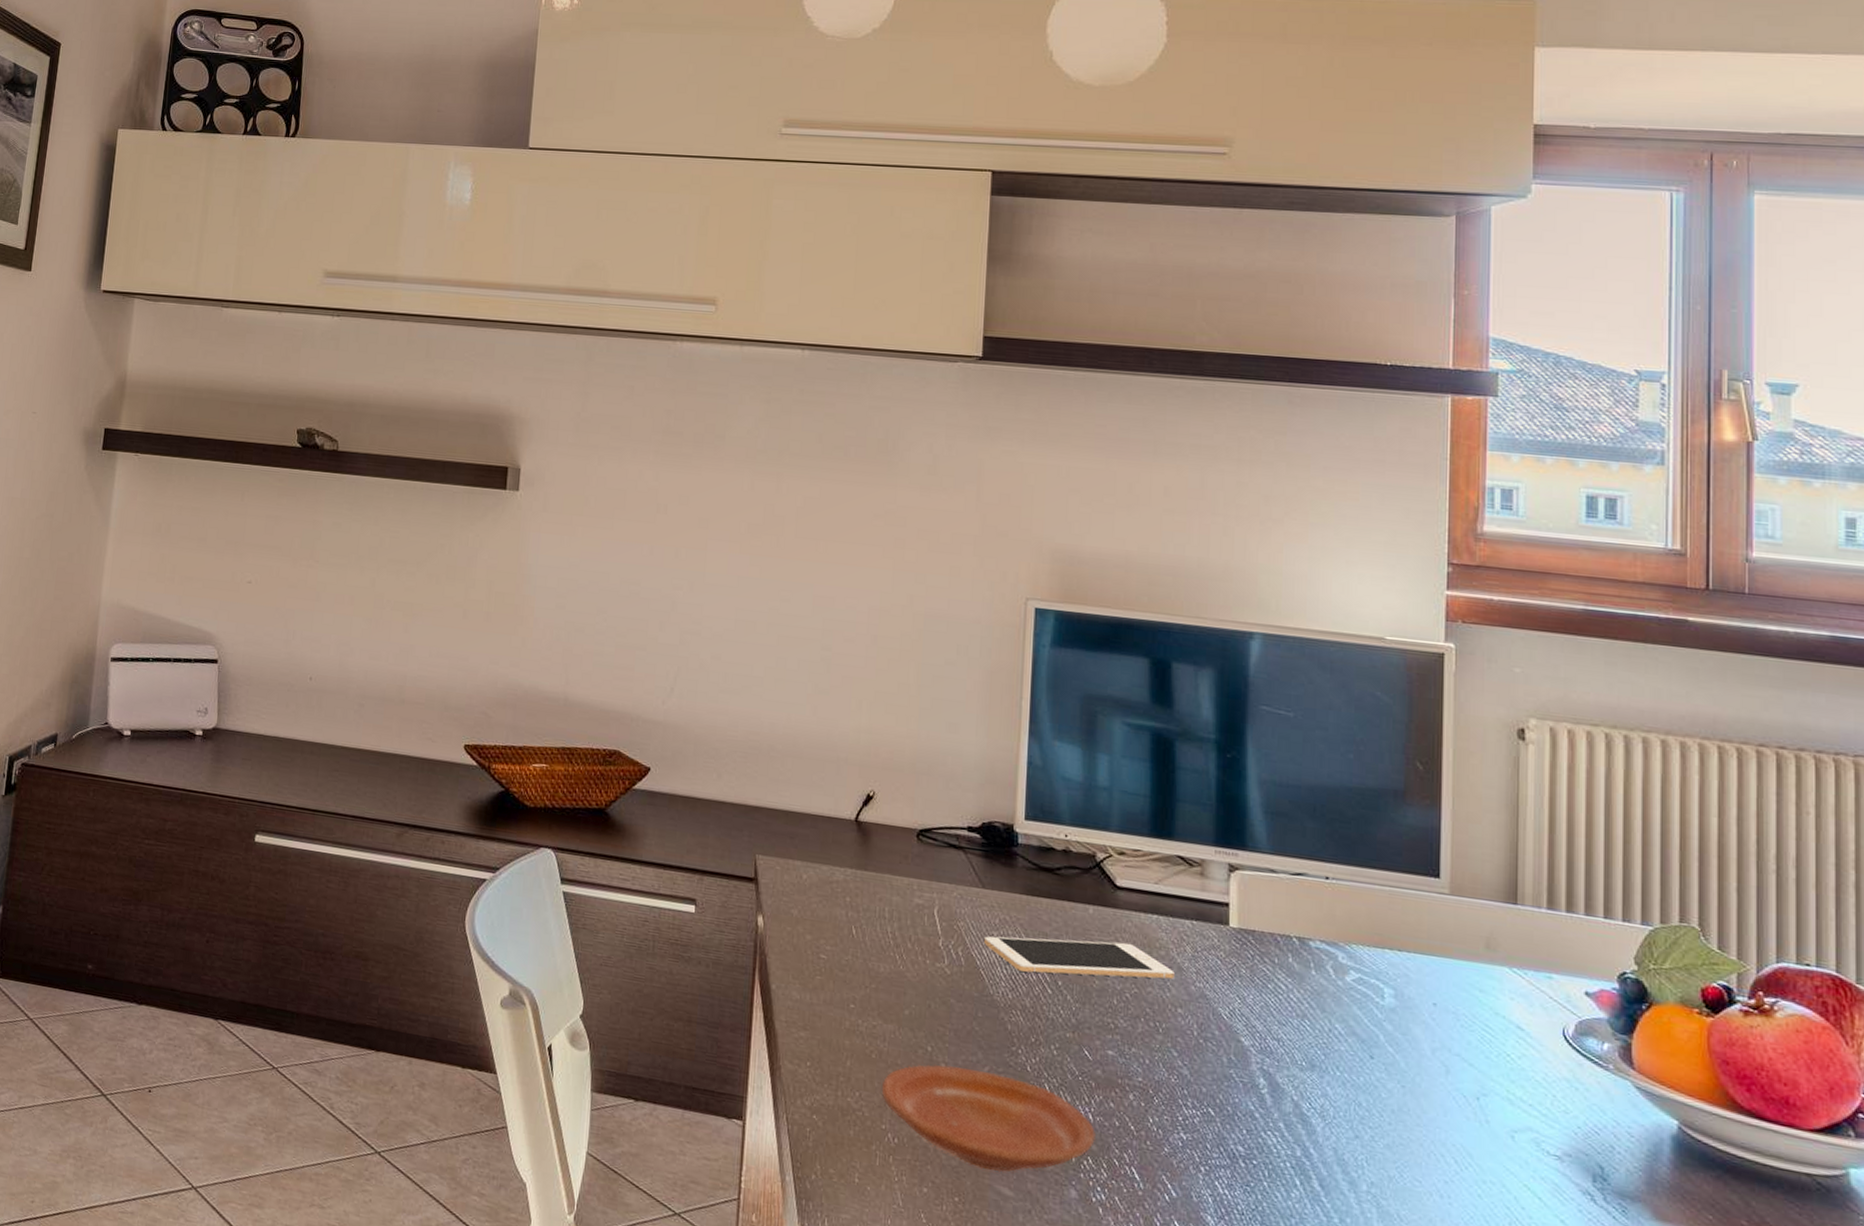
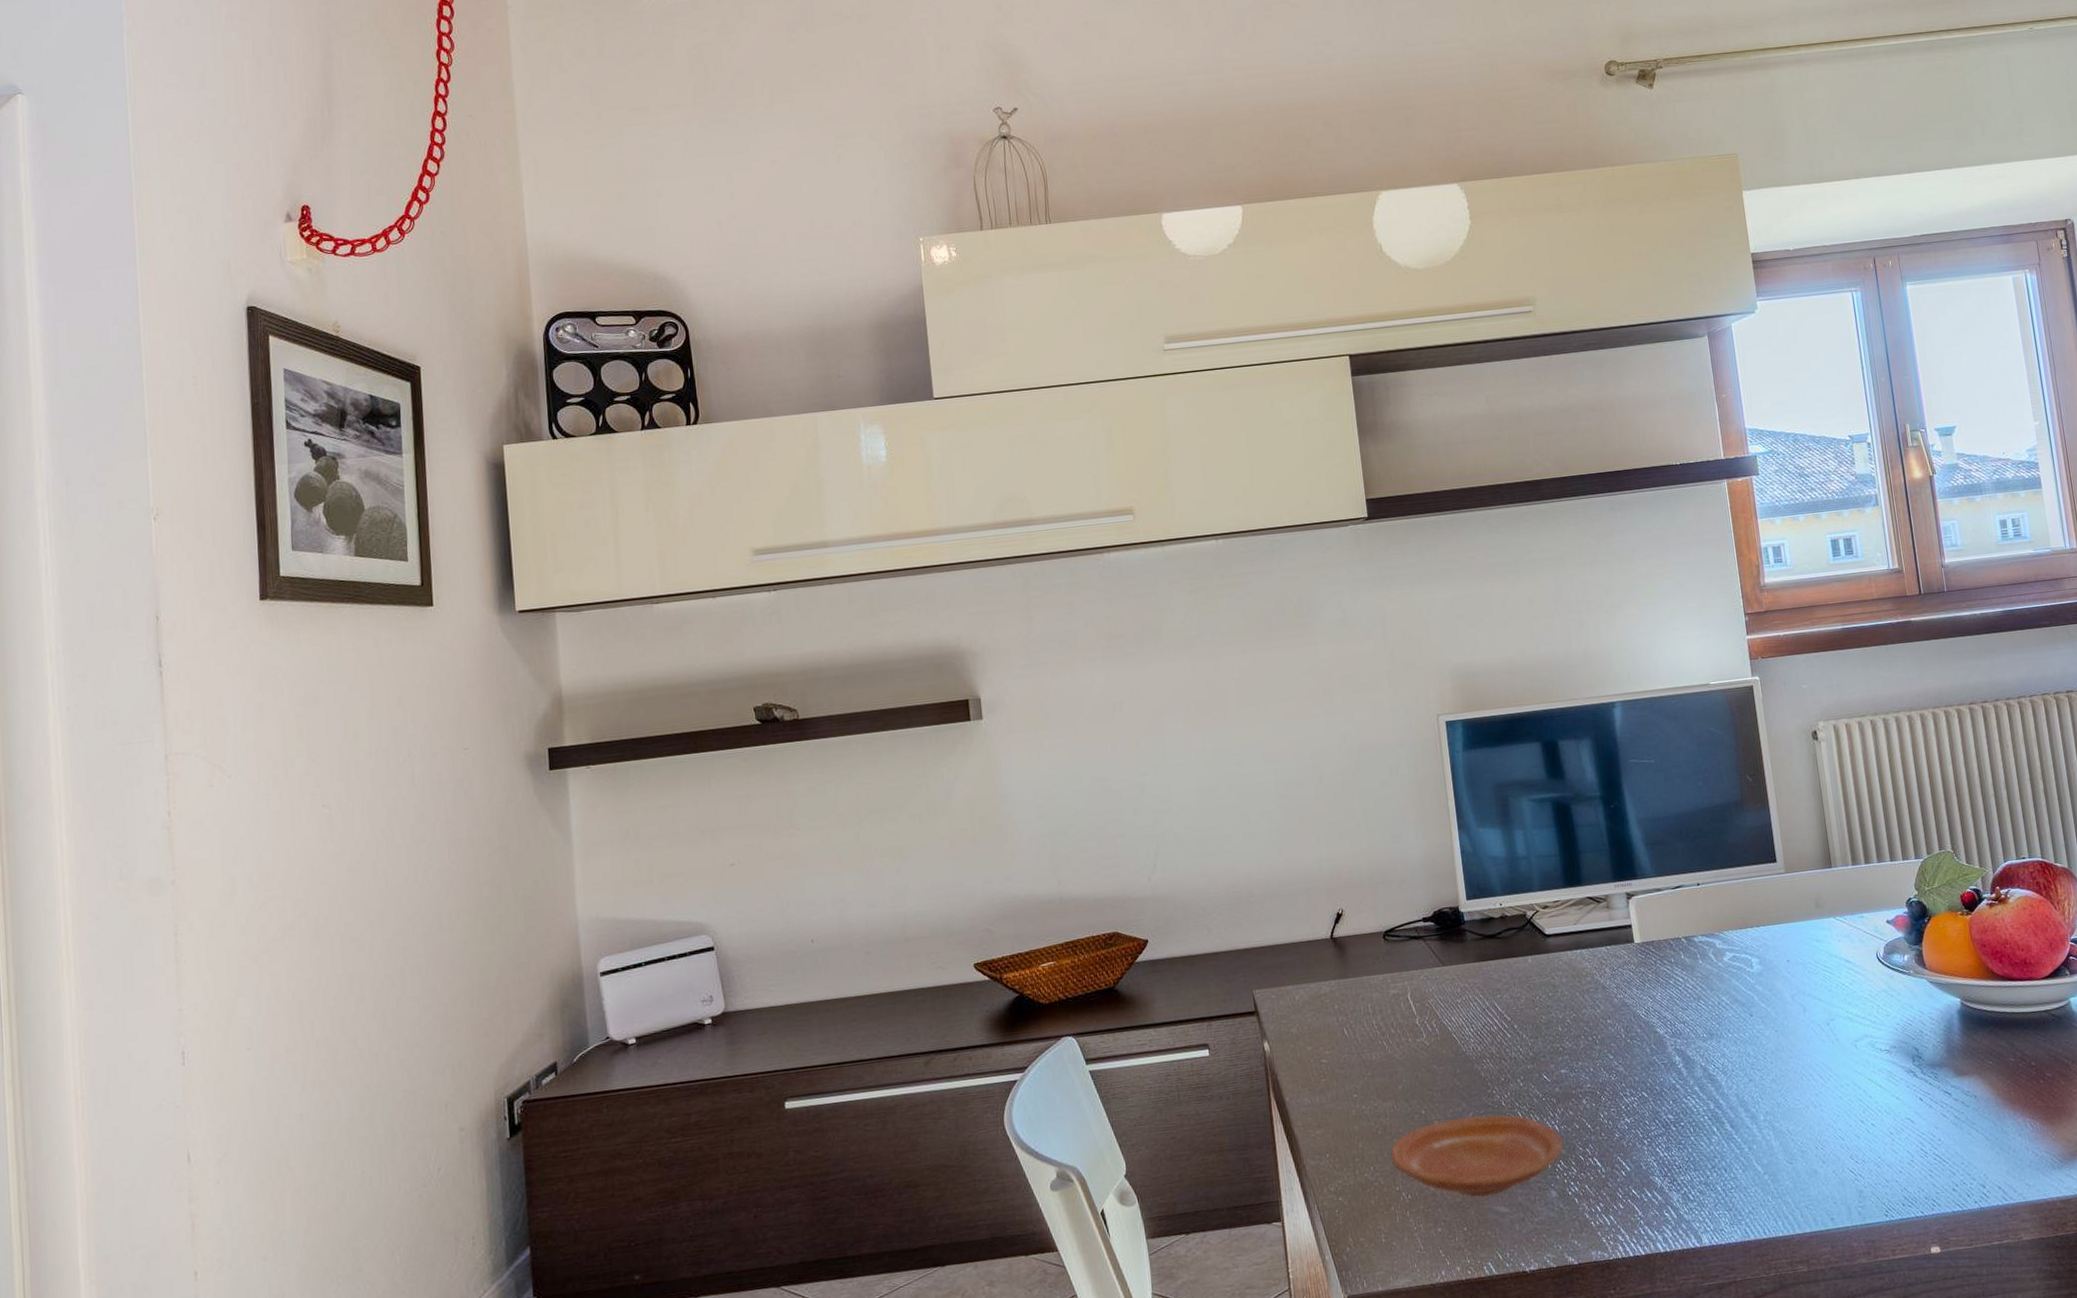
cell phone: present [984,936,1175,980] -> none [1451,978,1601,1026]

